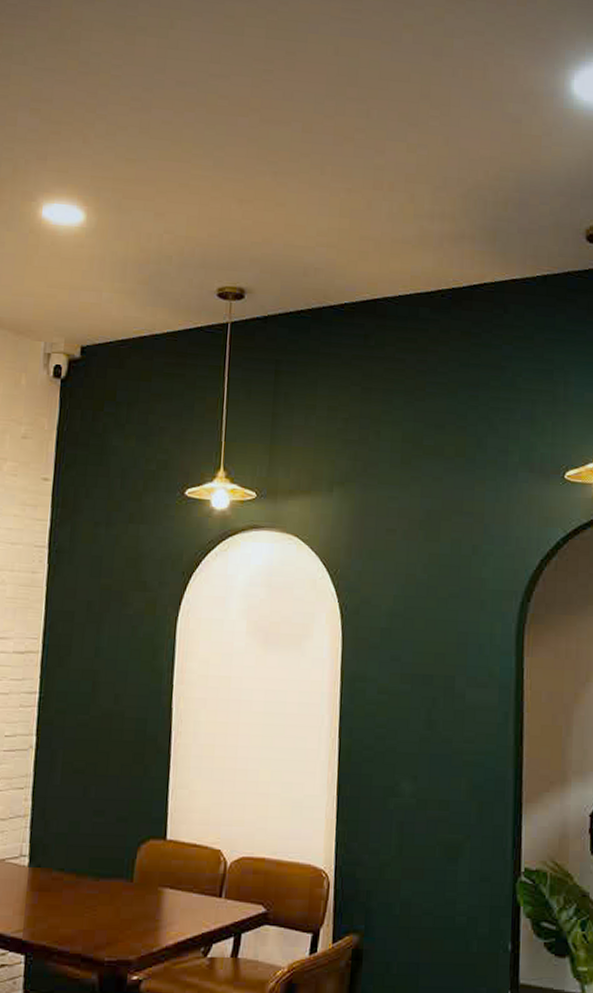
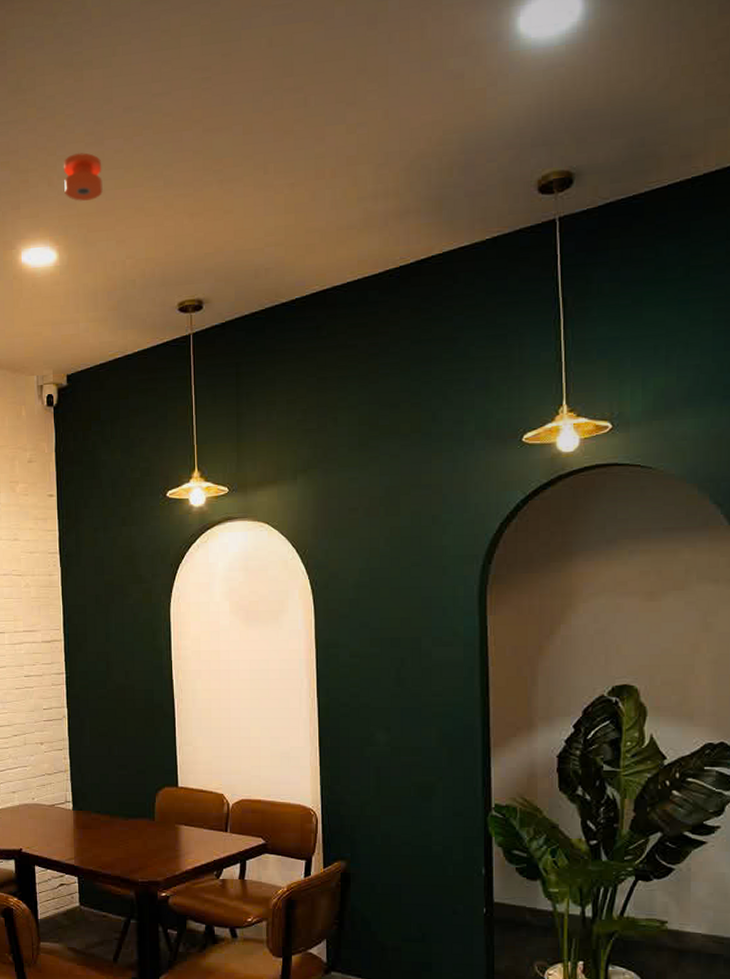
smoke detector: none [101,115,147,166] -> present [64,152,103,202]

